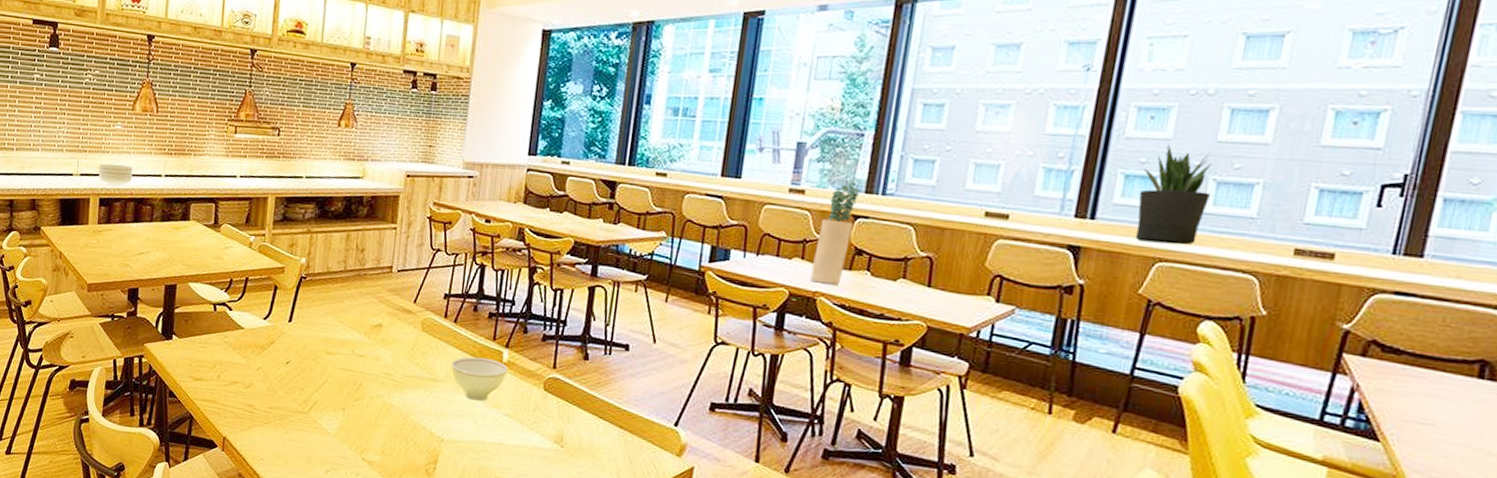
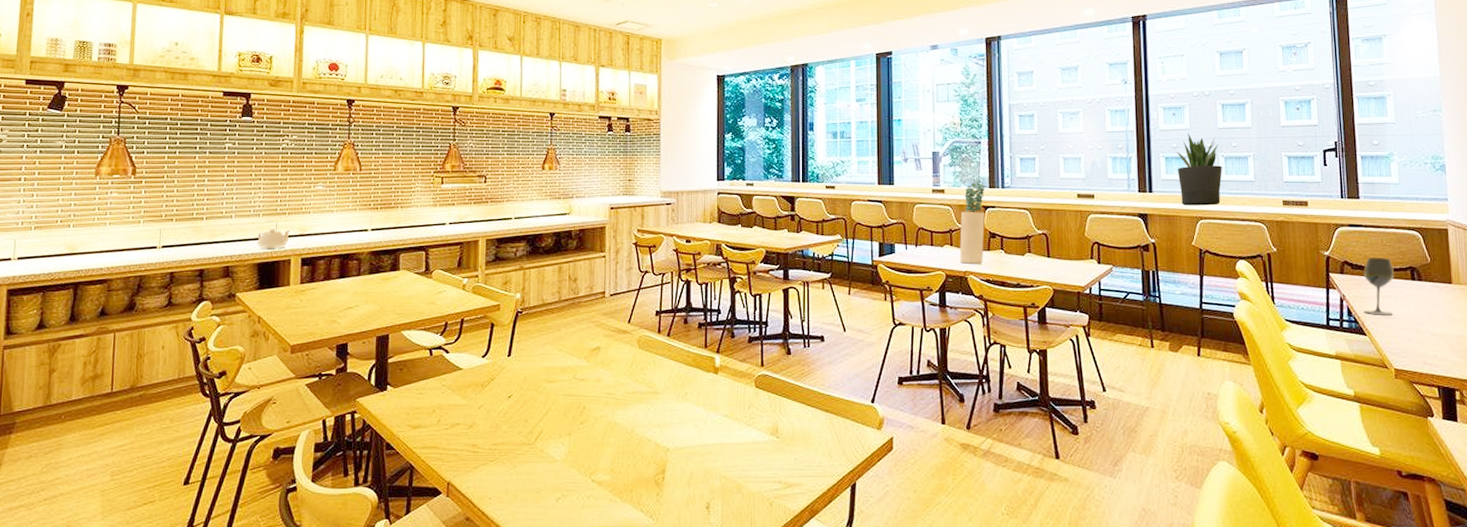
teapot: none [60,166,90,187] -> present [257,229,290,250]
bowl: present [98,163,133,187] -> none [299,223,337,245]
bowl: present [451,356,508,401] -> none [668,365,721,406]
wineglass: none [1384,339,1453,421] -> present [1363,257,1394,315]

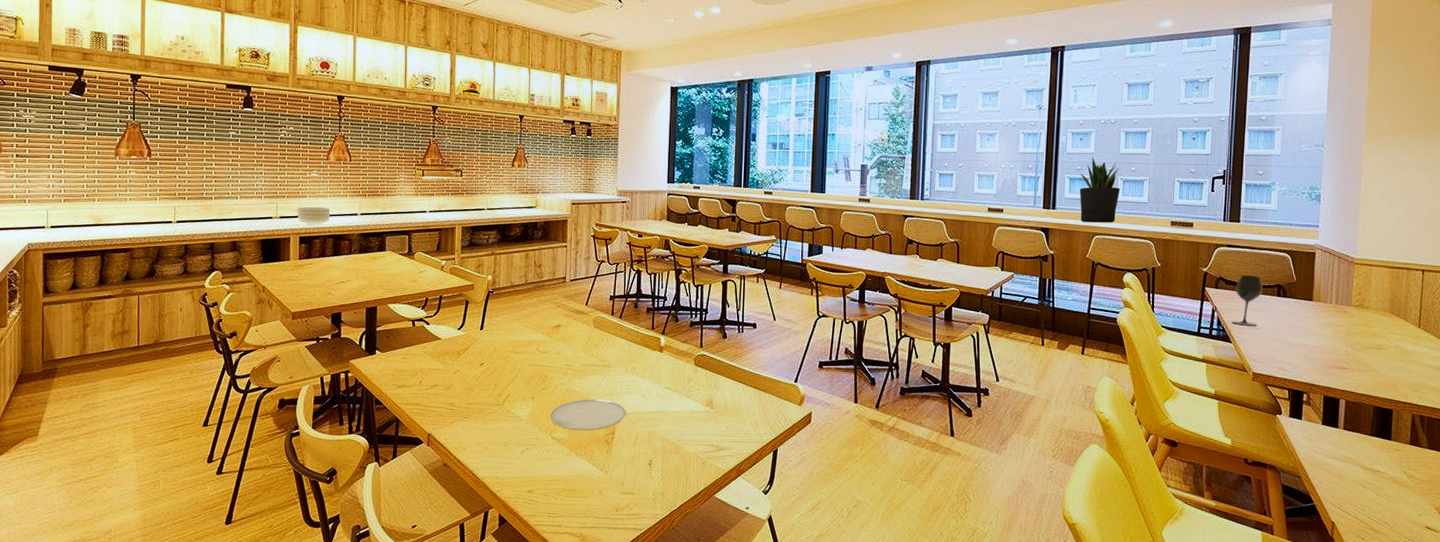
teapot: present [257,229,290,250] -> none [260,210,289,228]
bowl: none [299,223,337,245] -> present [297,206,330,226]
plate: none [589,432,679,471] -> present [550,398,627,431]
vase: present [959,175,986,264] -> none [879,188,907,266]

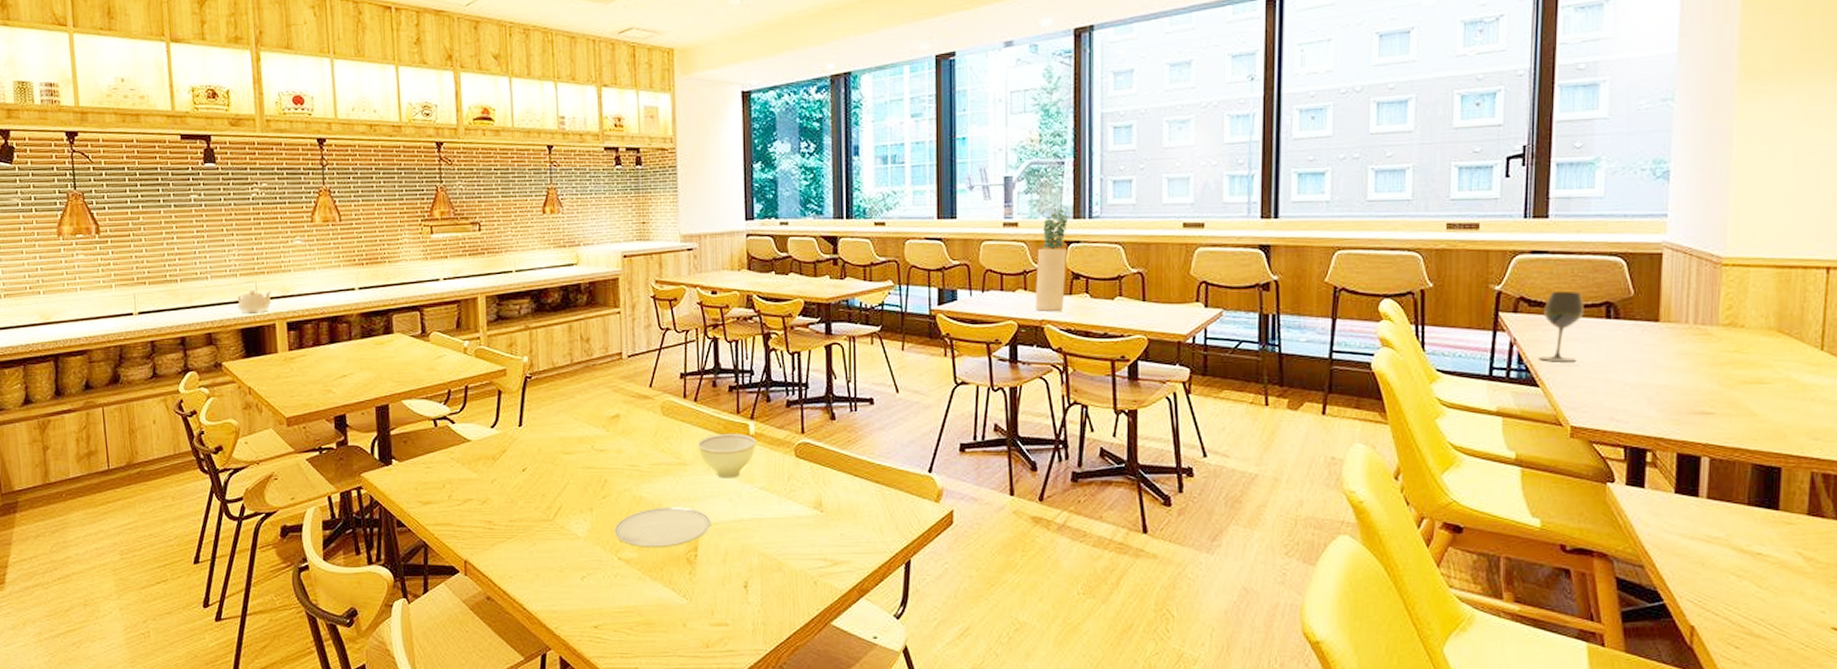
teapot: none [260,210,289,228] -> present [237,291,271,314]
bowl: present [297,206,330,226] -> none [280,282,322,307]
bowl: none [619,344,665,379] -> present [697,433,756,478]
vase: none [879,188,907,266] -> present [1034,204,1069,311]
planter: present [1079,156,1120,223] -> none [1312,141,1371,233]

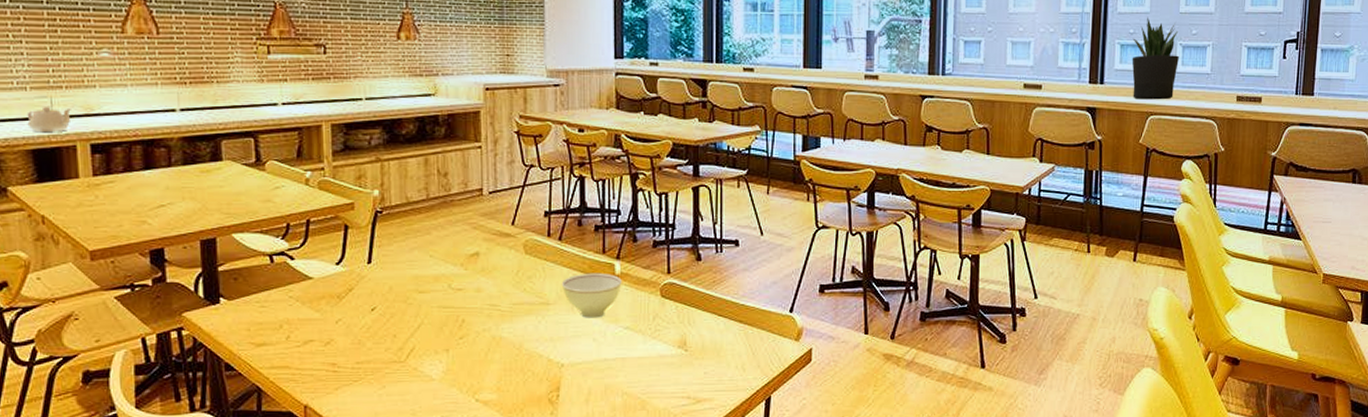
plate: present [614,506,712,548] -> none [472,346,575,390]
vase: present [1034,204,1069,311] -> none [891,60,925,161]
planter: none [1312,141,1371,233] -> present [1132,17,1179,100]
wineglass: present [1538,291,1584,362] -> none [1302,158,1337,219]

